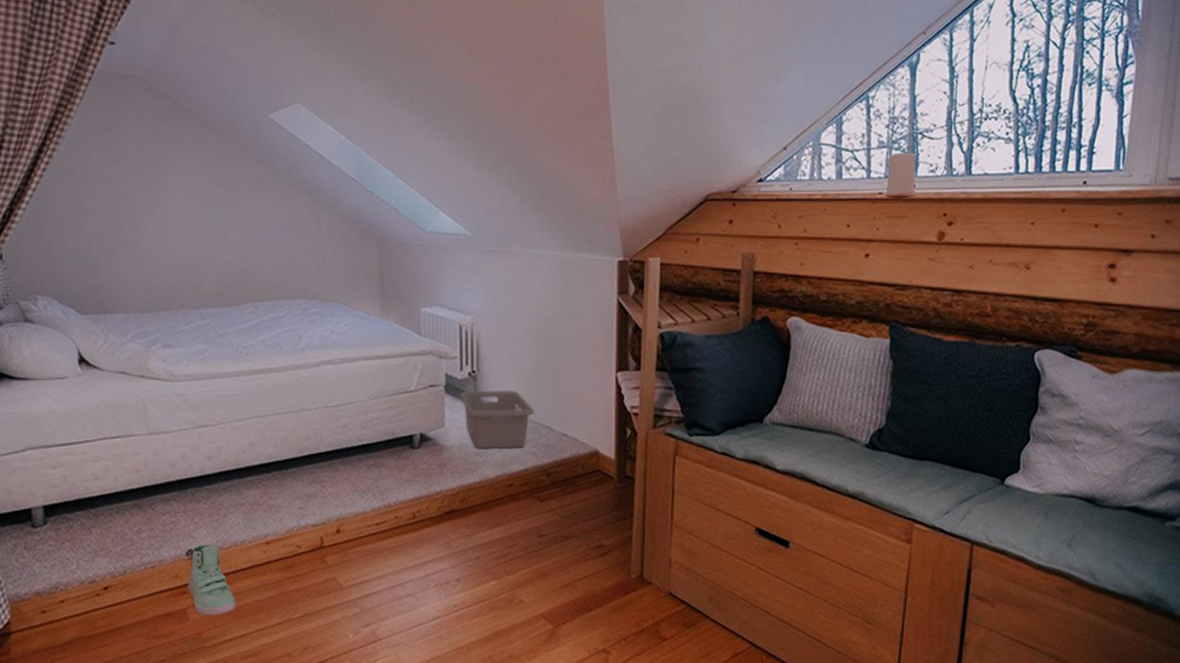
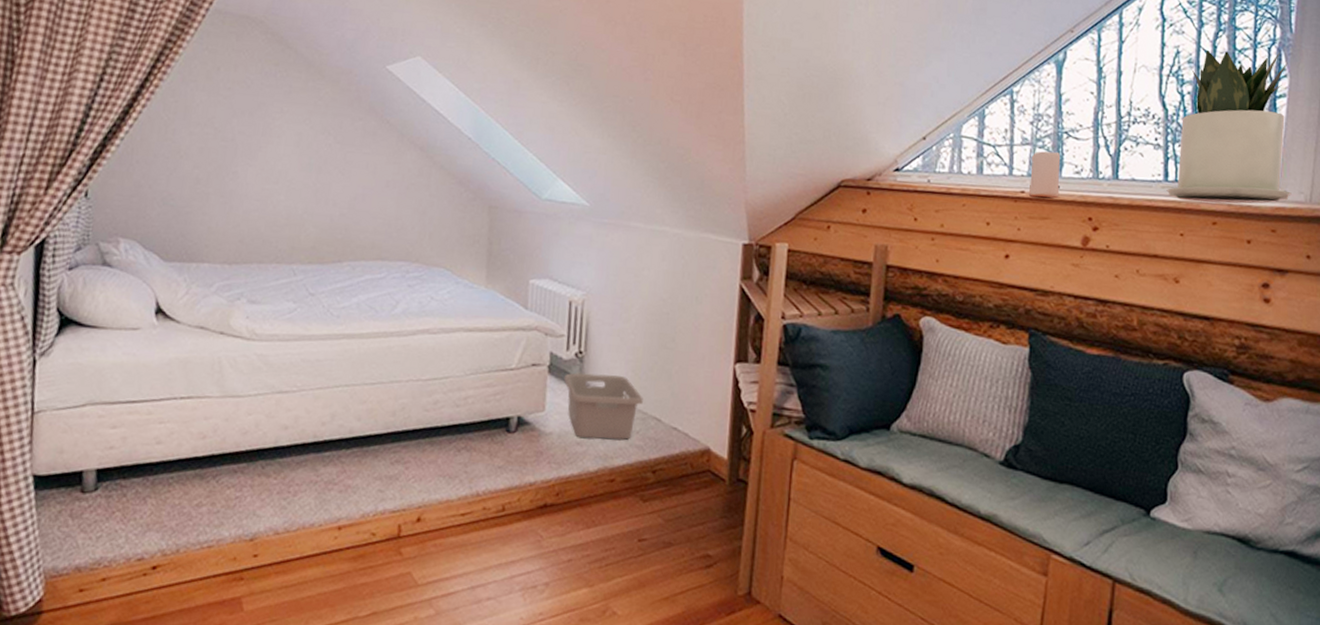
sneaker: present [186,544,236,616] -> none [245,525,298,608]
planter: none [1017,38,1137,192] -> present [1166,49,1292,204]

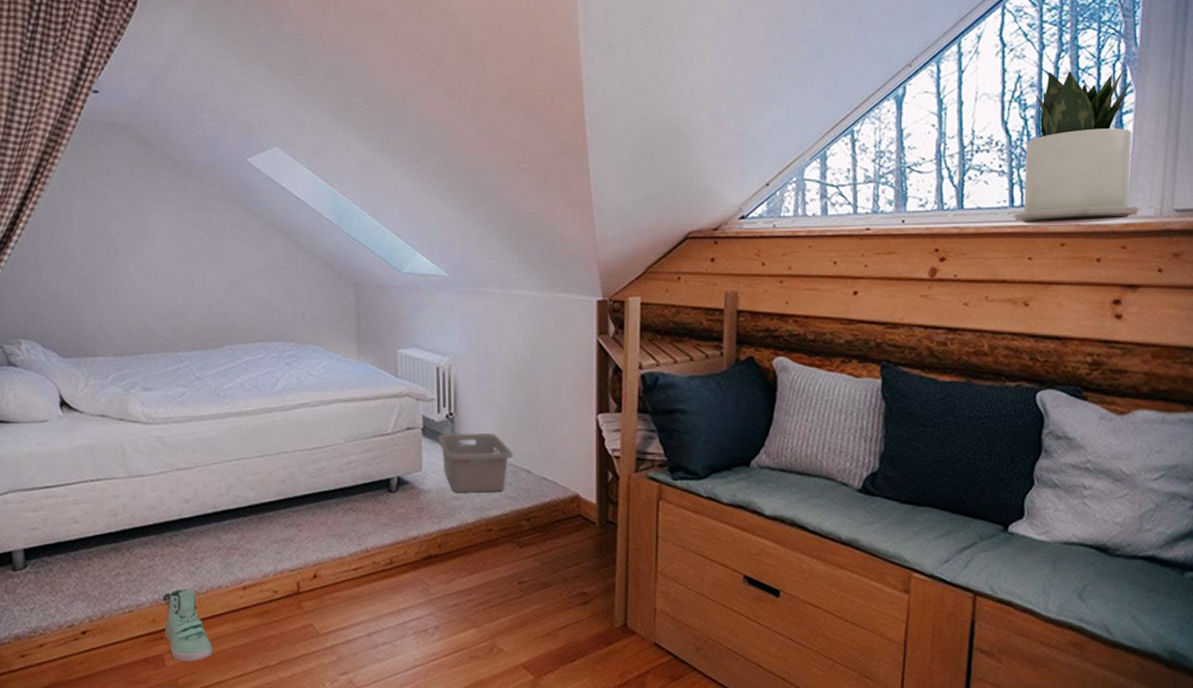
sneaker: none [245,525,298,608] -> present [163,589,213,663]
candle: present [1028,151,1061,200] -> none [874,187,905,235]

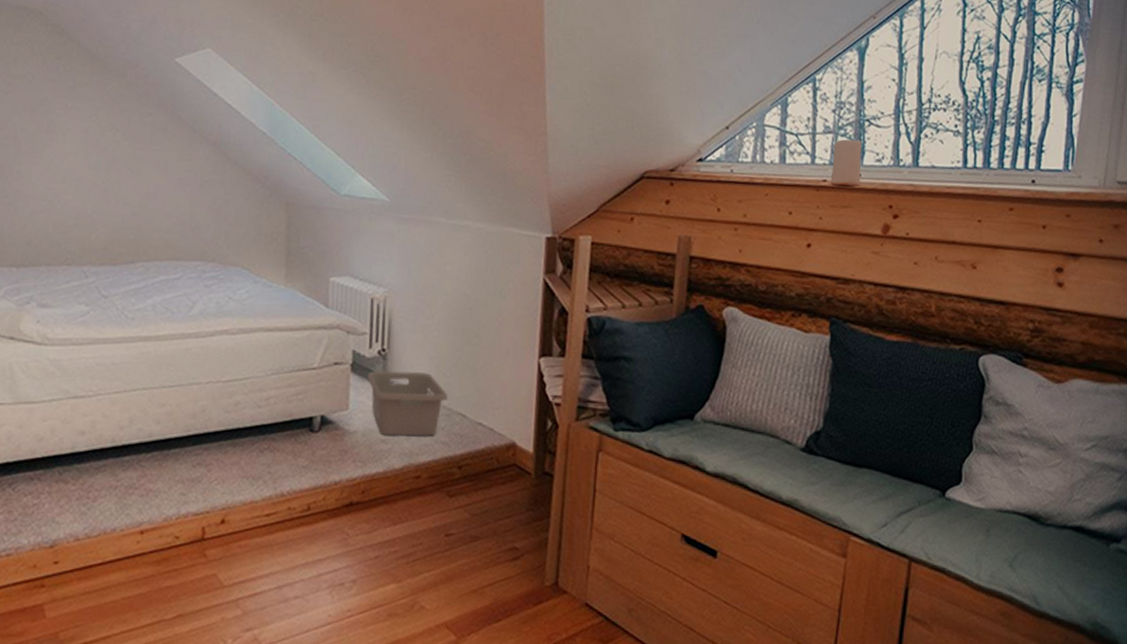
sneaker: present [163,589,213,663] -> none [46,531,101,614]
candle: none [874,187,905,235] -> present [830,139,862,188]
planter: present [1013,66,1141,225] -> none [965,35,1086,190]

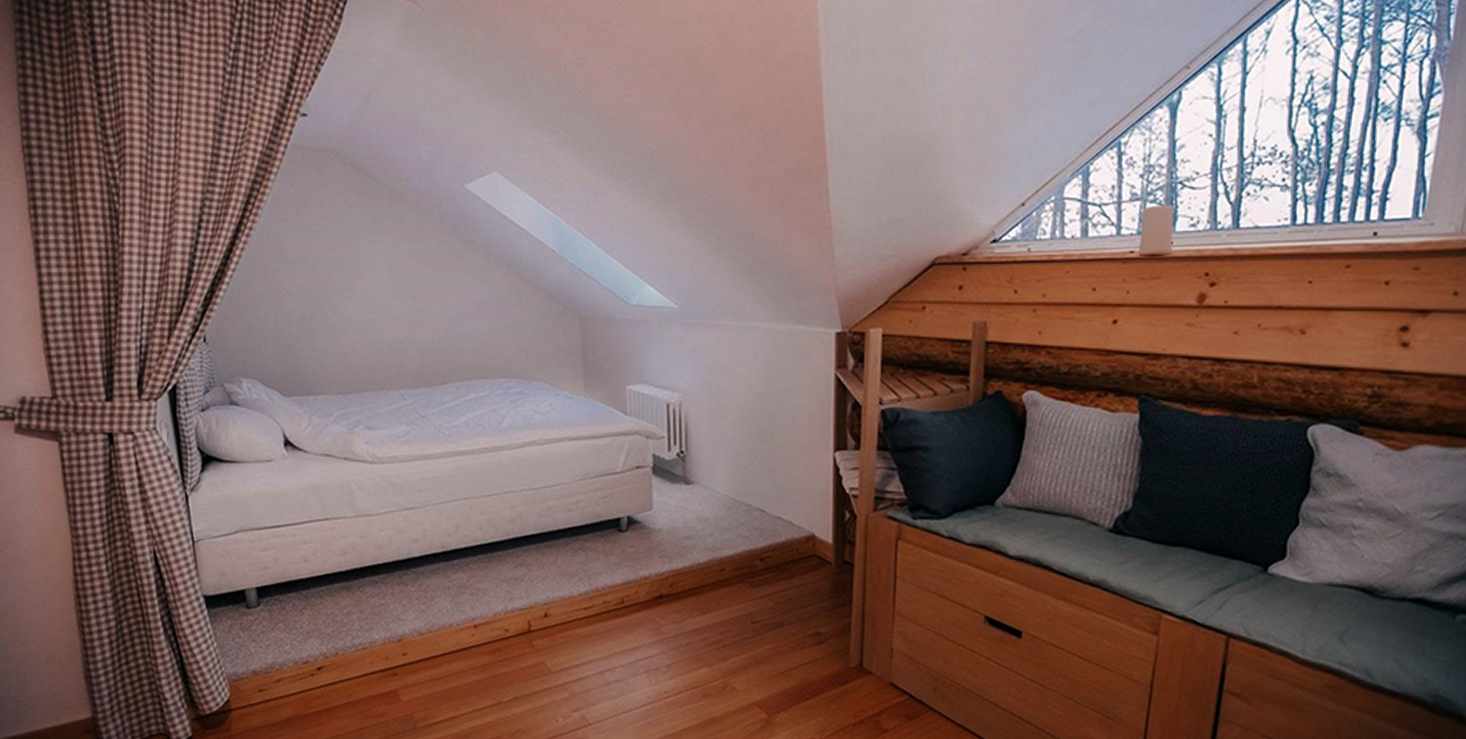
laundry basket: present [367,371,448,436] -> none [668,471,746,532]

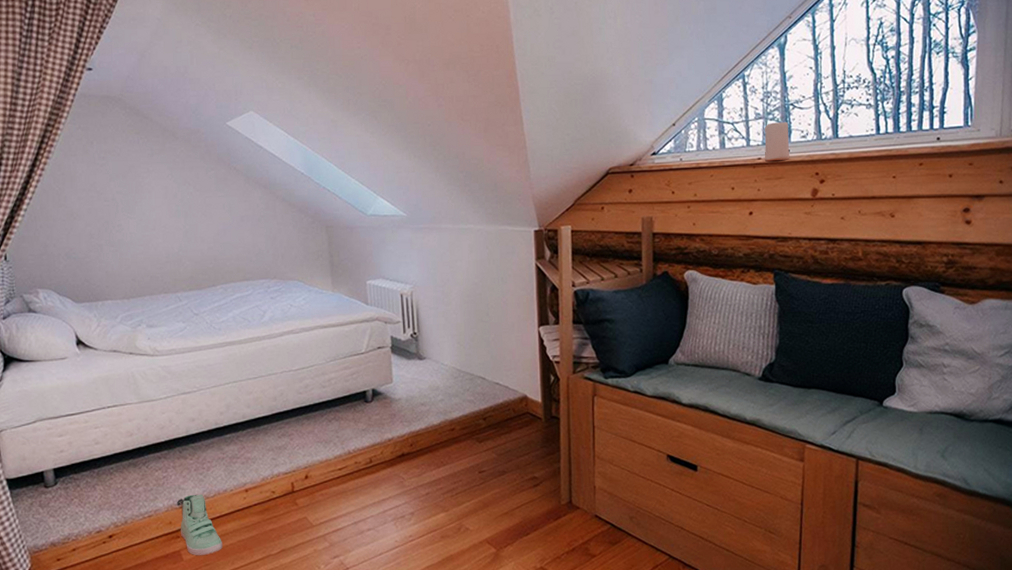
sneaker: none [395,627,446,698] -> present [177,494,222,556]

